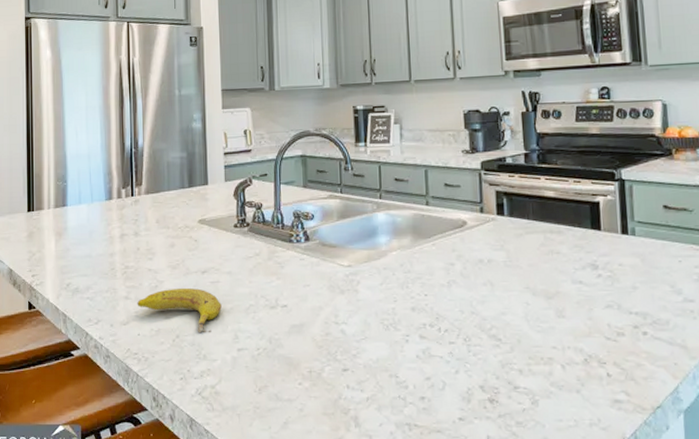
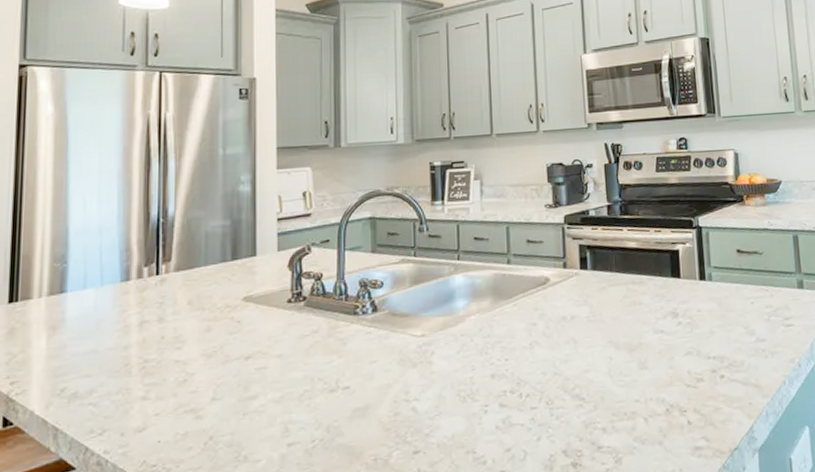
fruit: present [137,287,222,334] -> none [158,378,269,431]

